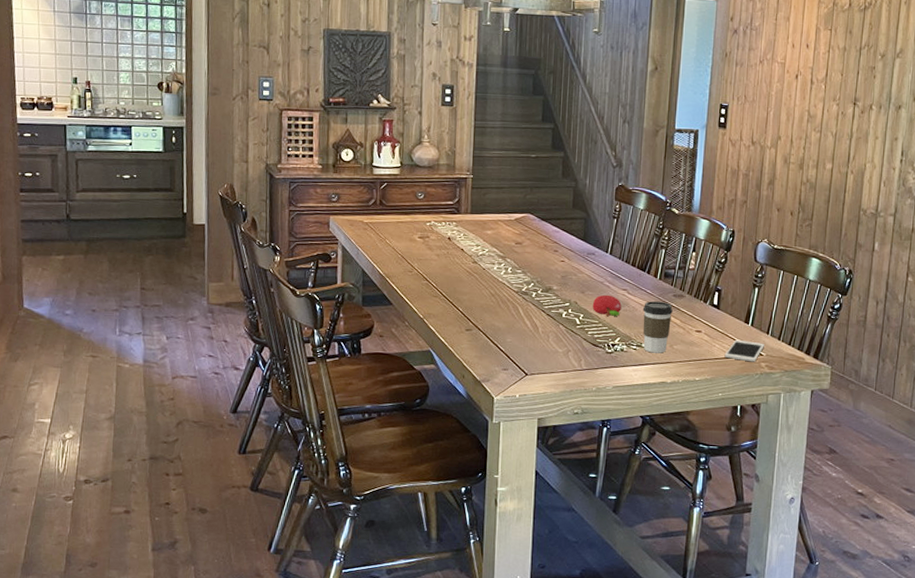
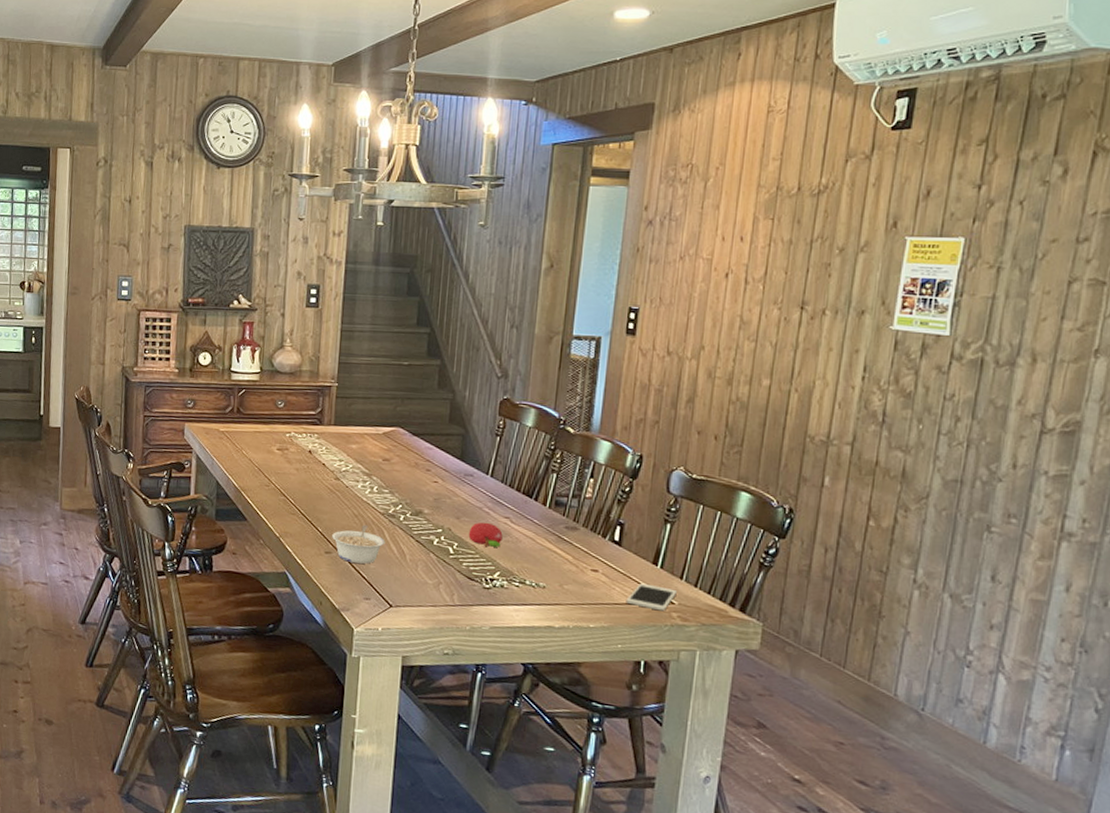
legume: none [472,302,520,339] -> present [332,524,386,564]
coffee cup: present [642,301,673,353] -> none [527,532,564,593]

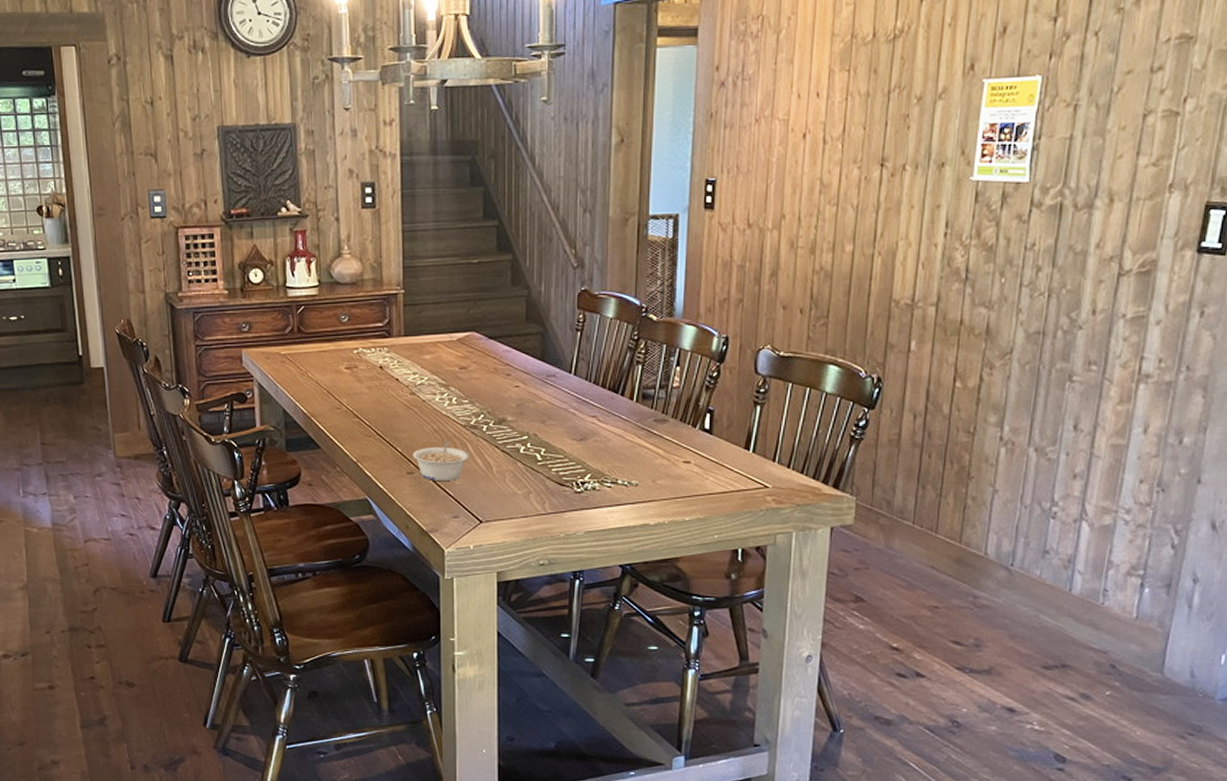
fruit: present [468,522,503,547] -> none [555,423,591,450]
cell phone: present [626,583,677,611] -> none [720,469,770,496]

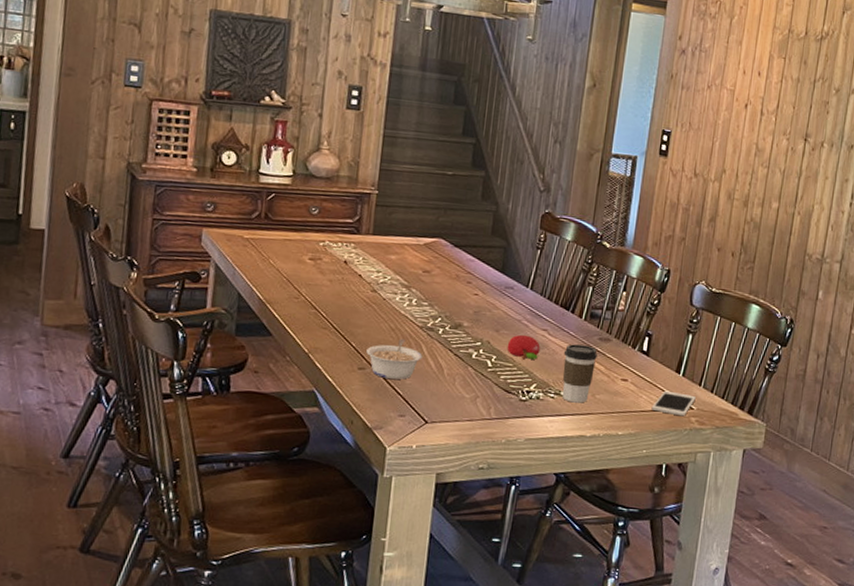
fruit: none [555,423,591,450] -> present [507,334,540,360]
coffee cup: none [617,429,654,490] -> present [562,344,598,403]
cell phone: none [720,469,770,496] -> present [651,390,696,417]

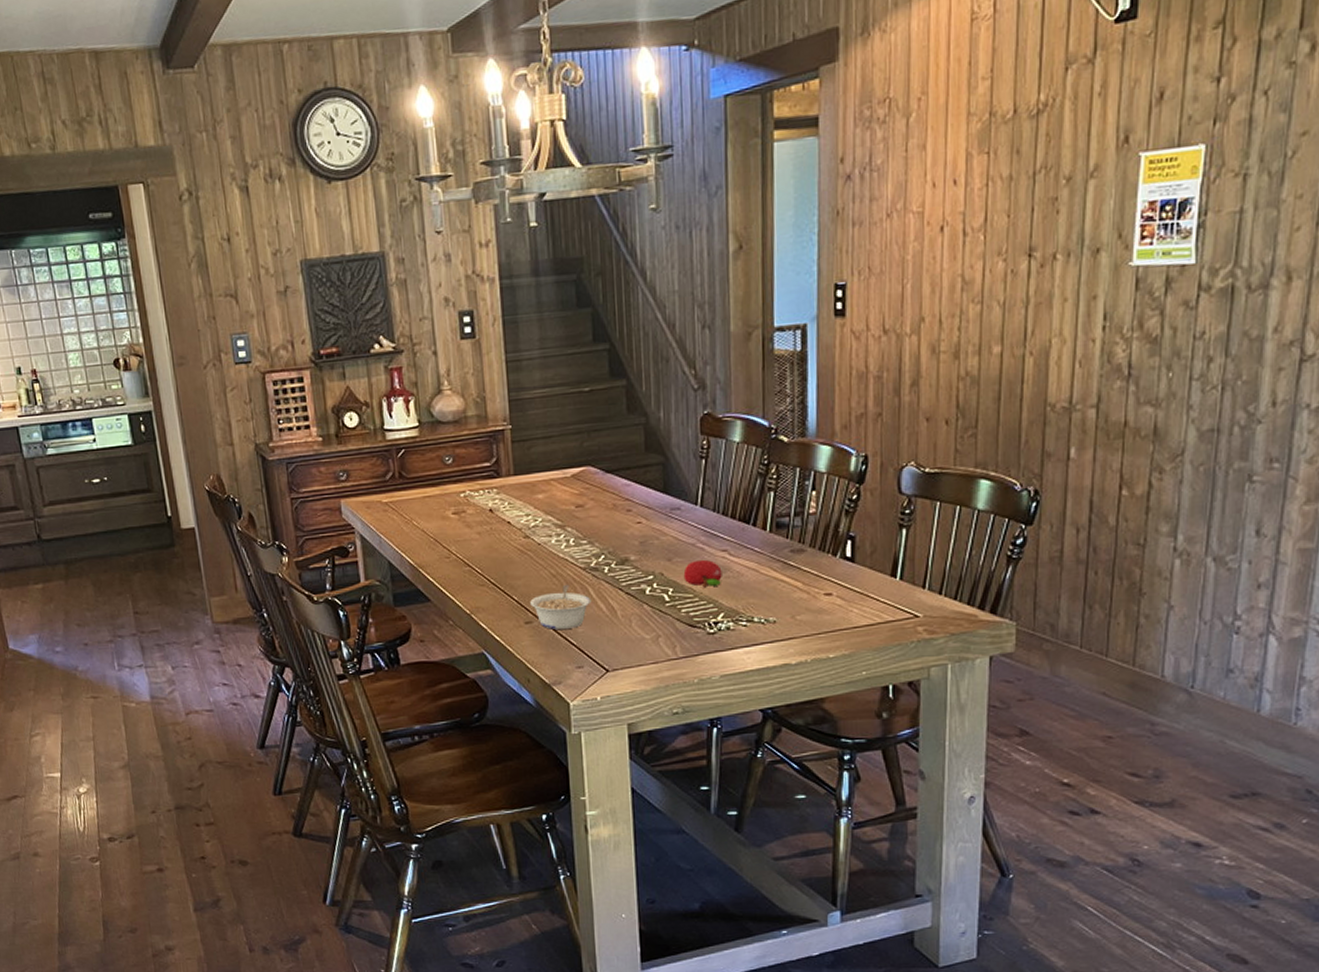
coffee cup: present [562,344,598,403] -> none [750,560,791,629]
cell phone: present [651,390,696,417] -> none [866,599,920,627]

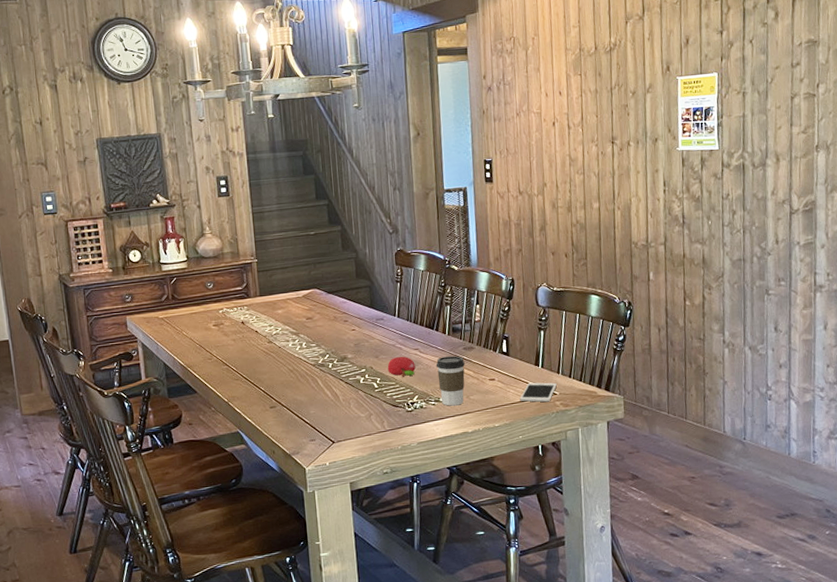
legume: present [530,584,592,630] -> none [274,377,320,412]
coffee cup: none [750,560,791,629] -> present [436,356,465,406]
cell phone: none [866,599,920,627] -> present [520,382,557,402]

